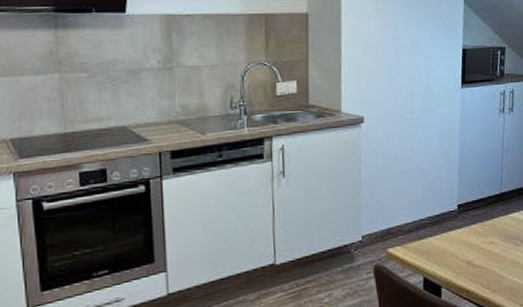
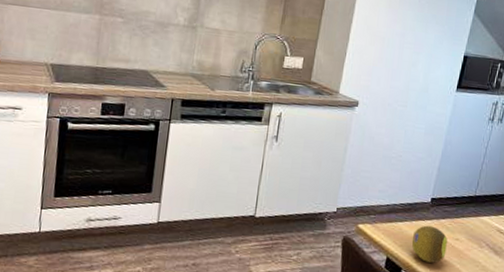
fruit: none [445,234,483,274] -> present [411,225,448,263]

